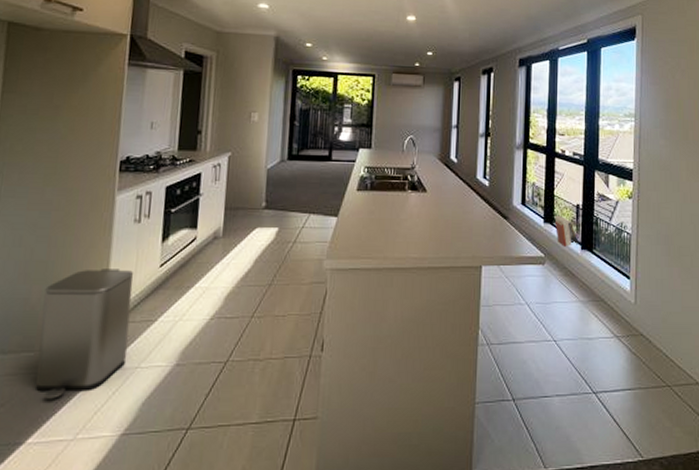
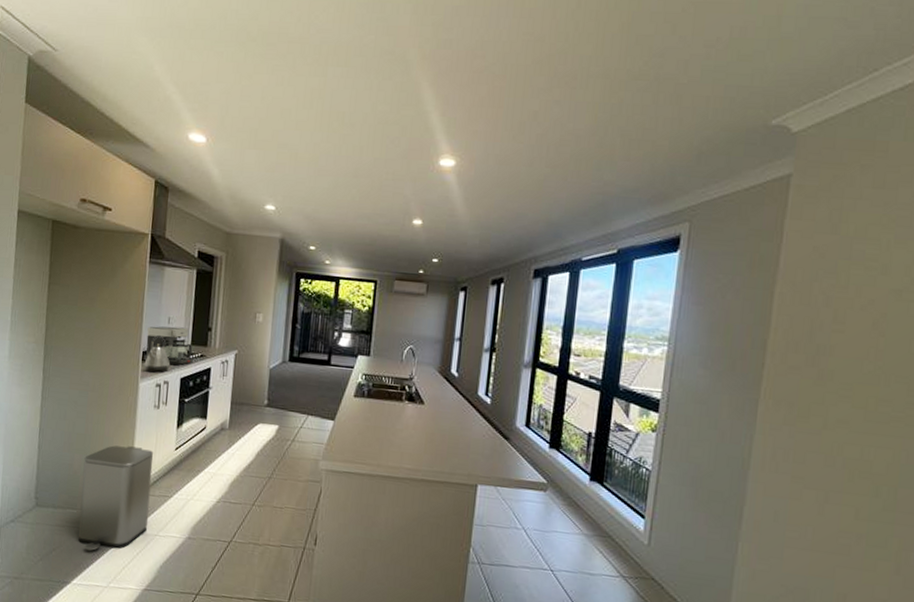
kettle: none [121,141,154,183] -> present [144,334,171,373]
coffee maker: none [124,131,181,174] -> present [146,326,193,366]
books: present [555,215,579,247] -> none [562,441,588,476]

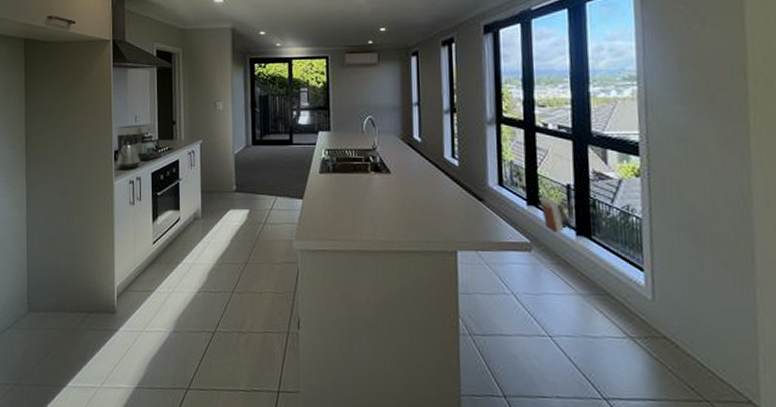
pedal bin: present [78,445,154,551] -> none [69,244,134,352]
books: none [562,441,588,476] -> present [541,196,573,232]

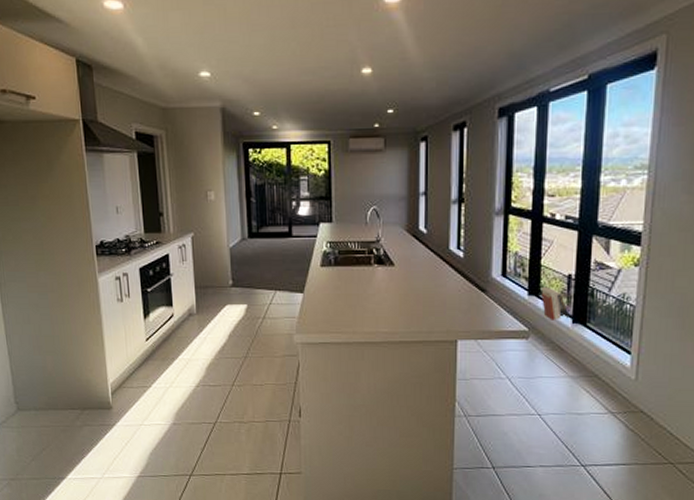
coffee maker: present [117,124,162,161] -> none [96,215,149,256]
kettle: present [117,133,141,170] -> none [99,226,127,266]

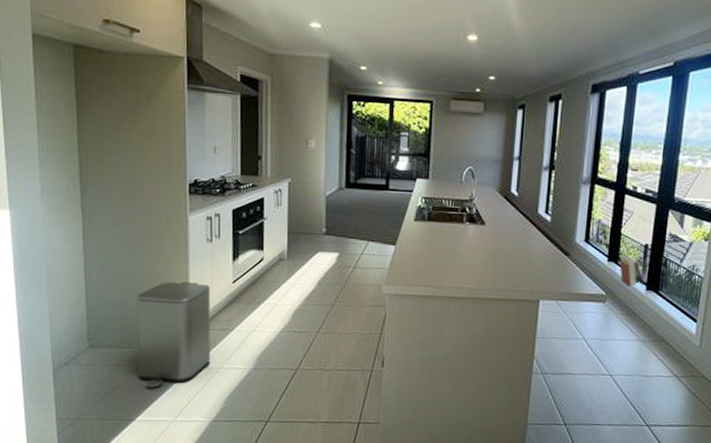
pedal bin: none [56,342,132,446] -> present [137,281,211,387]

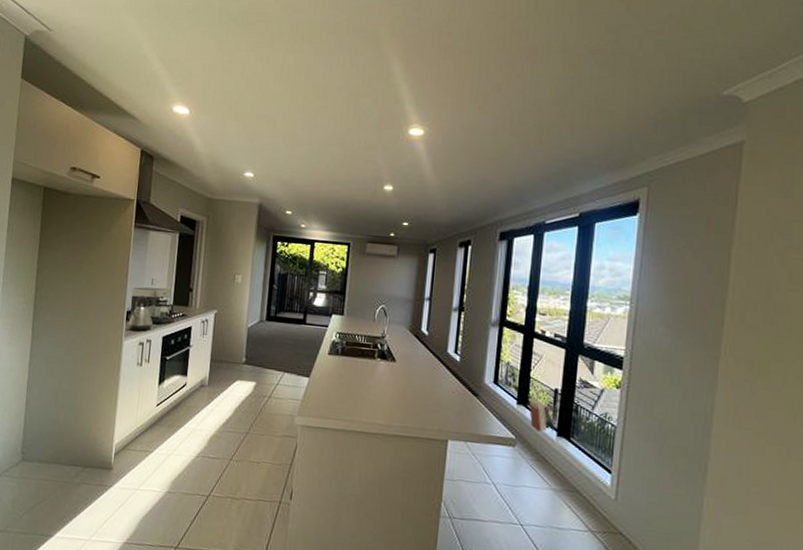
pedal bin: present [137,281,211,387] -> none [62,401,136,505]
coffee maker: none [192,156,244,197] -> present [130,286,175,325]
kettle: none [192,165,221,206] -> present [128,295,153,332]

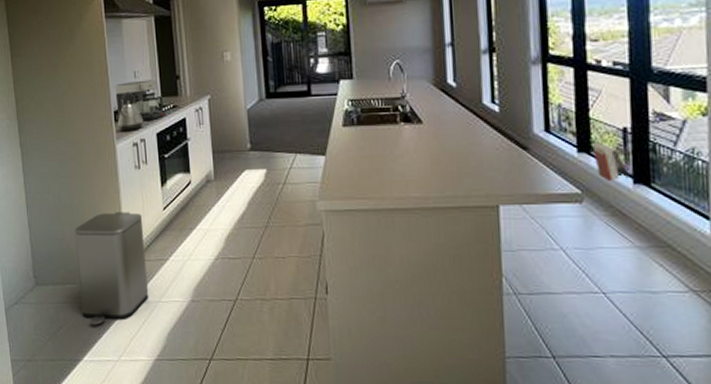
pedal bin: none [62,401,136,505] -> present [74,212,149,325]

